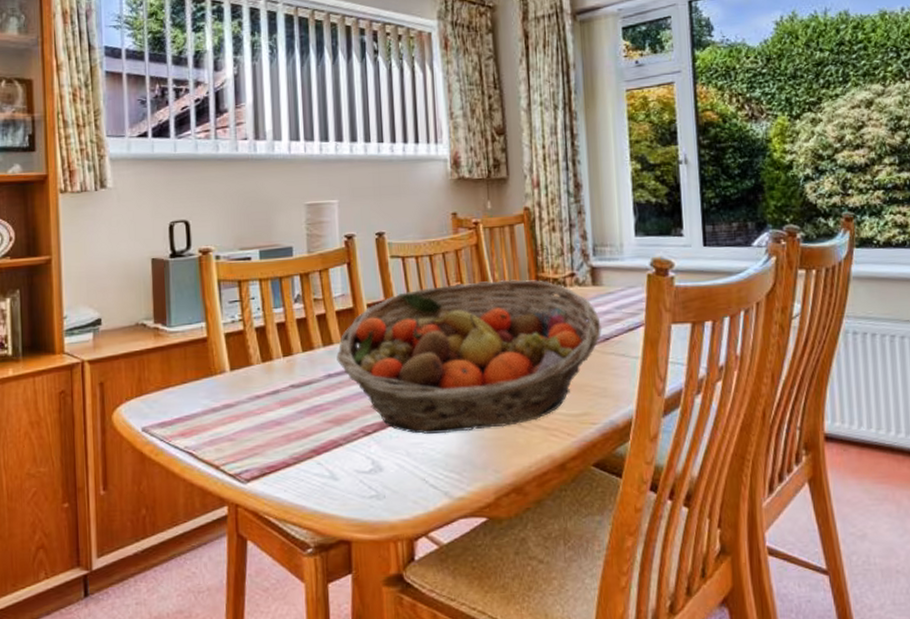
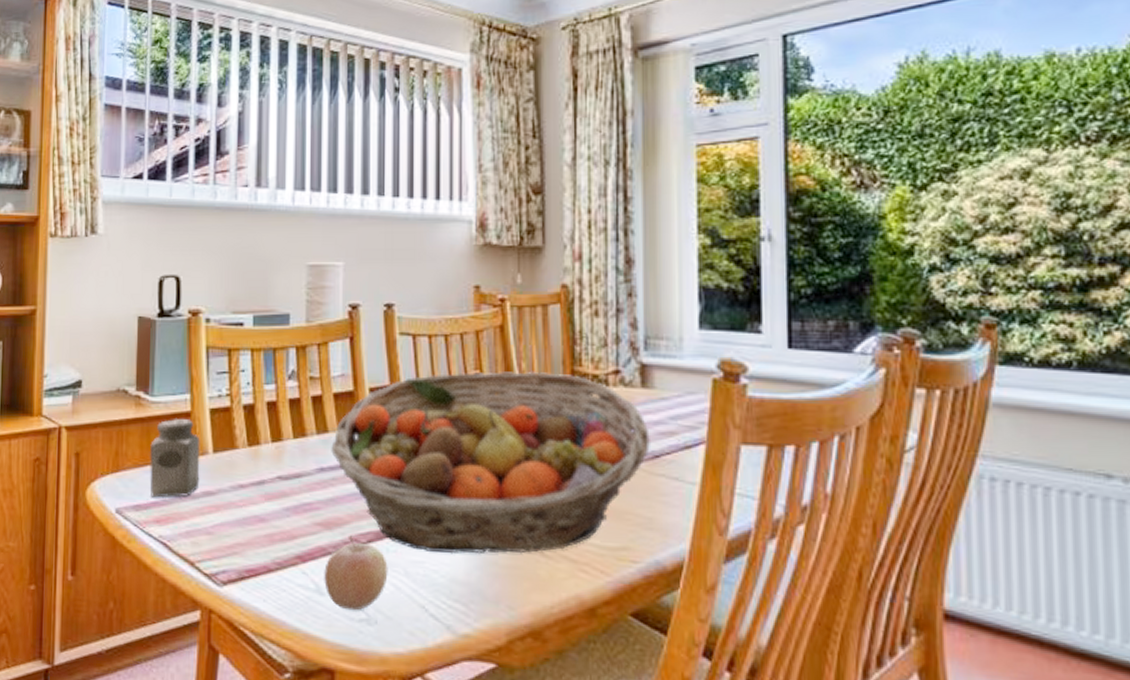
salt shaker: none [170,344,220,415] -> present [149,419,200,498]
fruit: none [337,428,392,490] -> present [324,535,388,611]

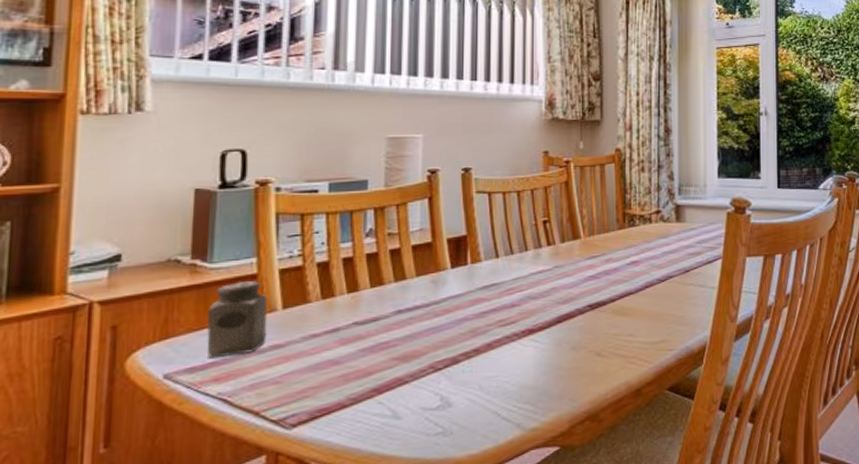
fruit: present [324,535,388,611] -> none [401,364,464,428]
fruit basket: present [331,371,650,554] -> none [409,216,682,367]

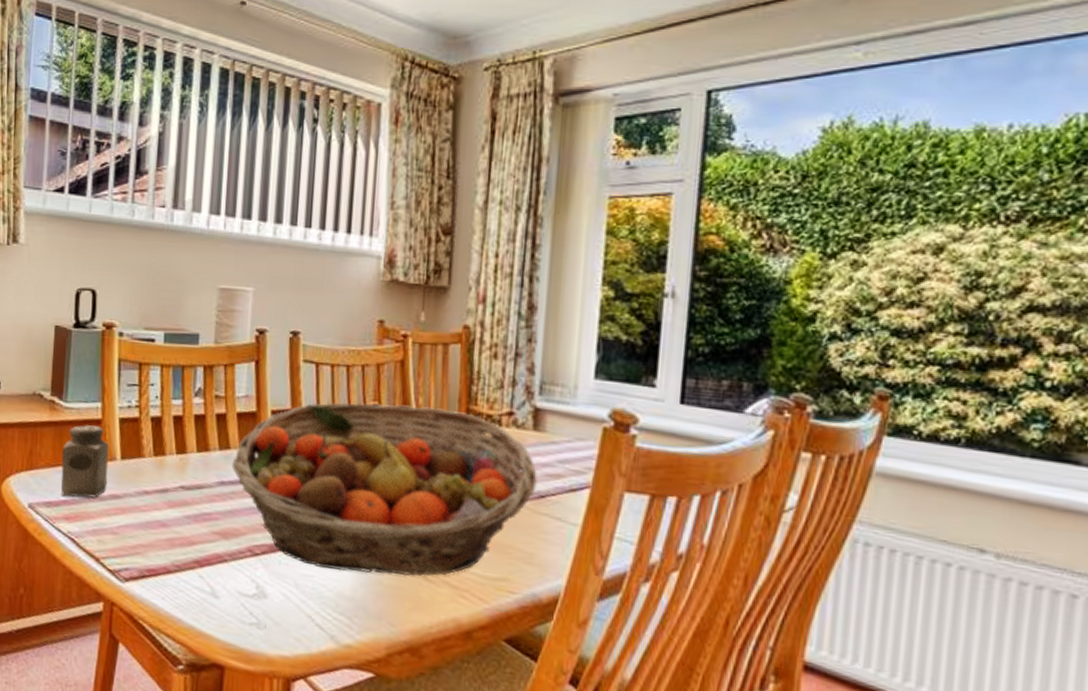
fruit basket: none [409,216,682,367] -> present [232,402,537,576]

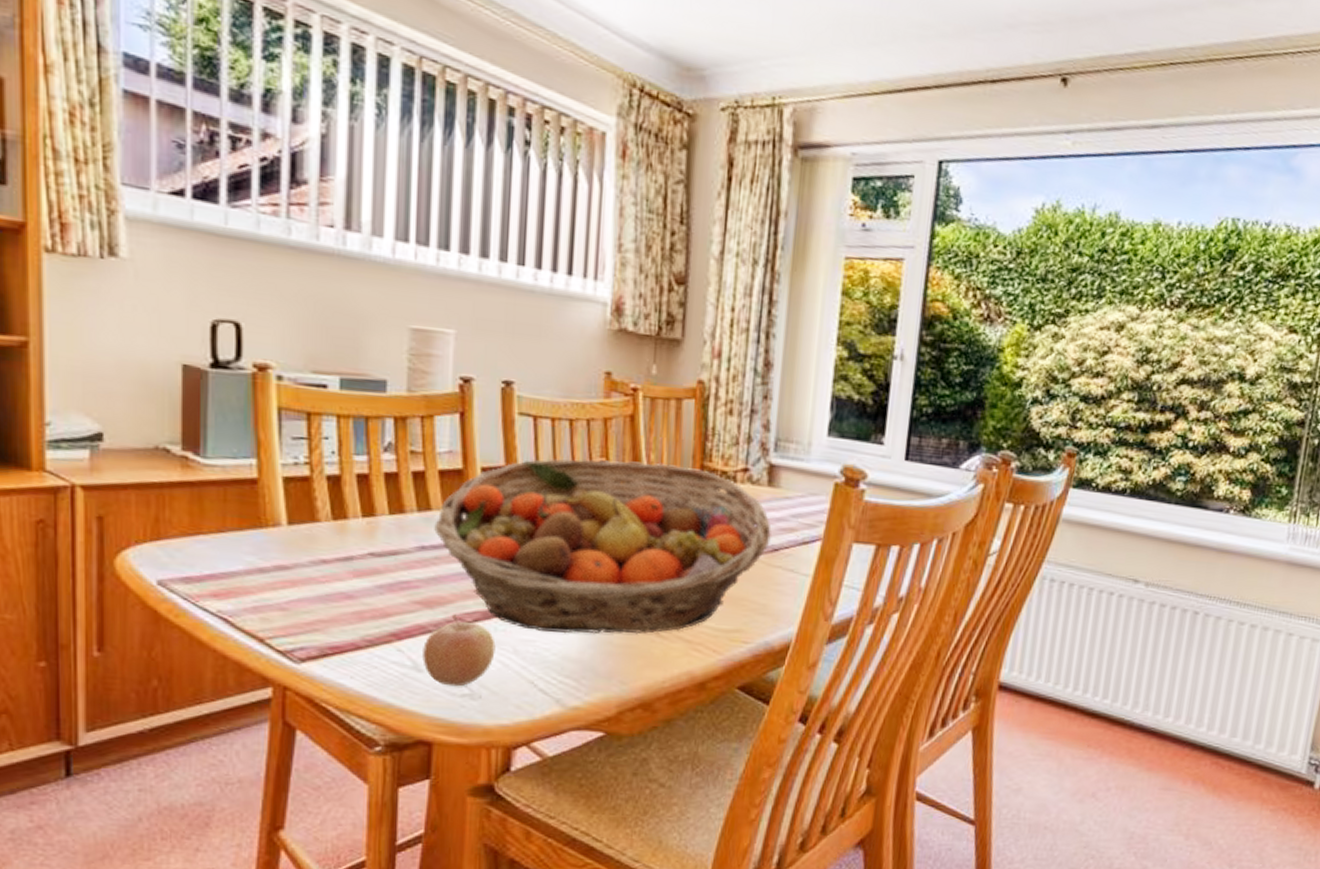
salt shaker: present [61,425,110,498] -> none [202,485,271,571]
fruit: none [219,546,280,615] -> present [422,614,496,687]

